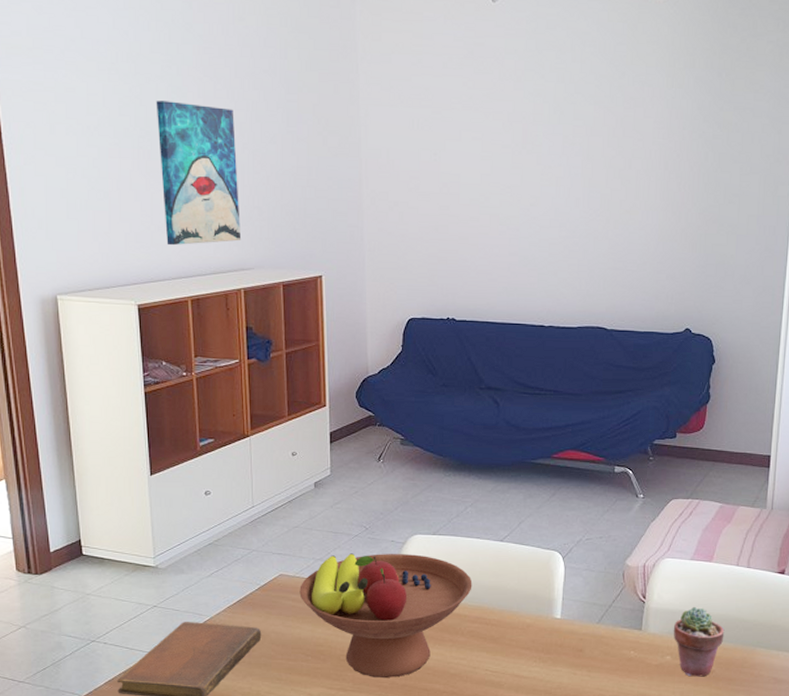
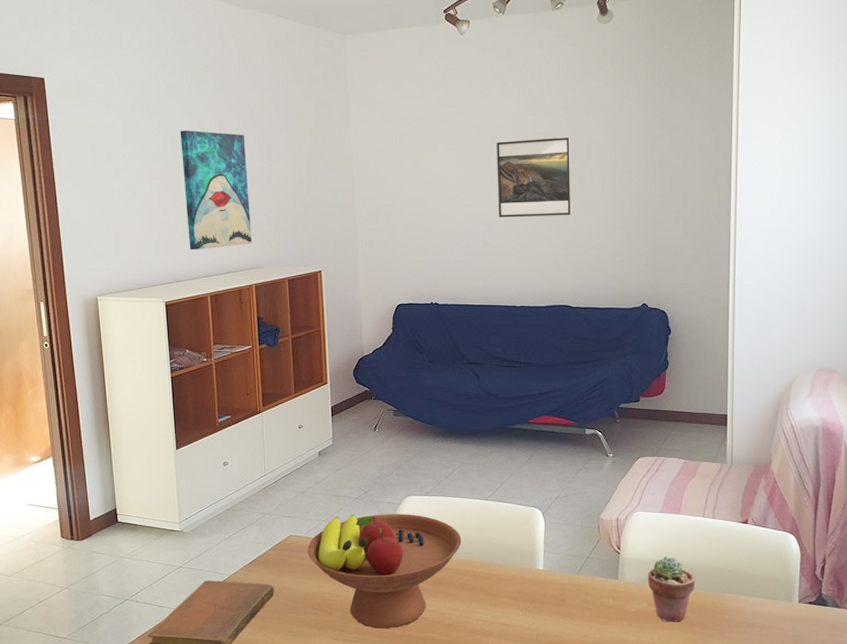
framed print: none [528,131,615,225] -> present [497,137,572,218]

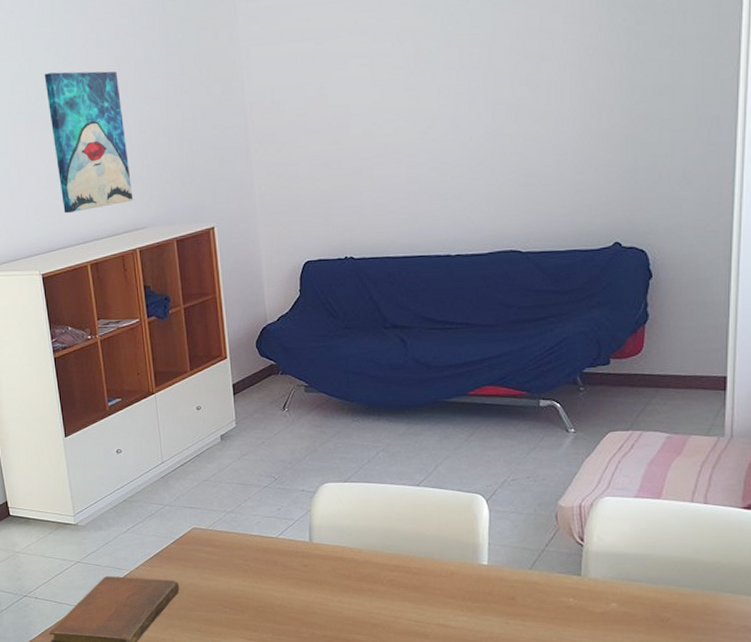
fruit bowl: present [307,514,462,629] -> none [213,503,389,629]
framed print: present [497,137,572,218] -> none [422,35,521,147]
potted succulent: present [647,556,695,622] -> none [618,548,680,625]

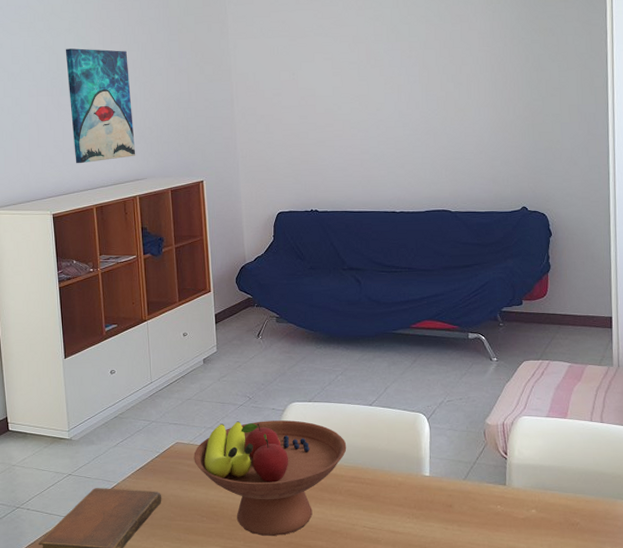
fruit bowl: none [213,503,389,629] -> present [194,420,347,537]

